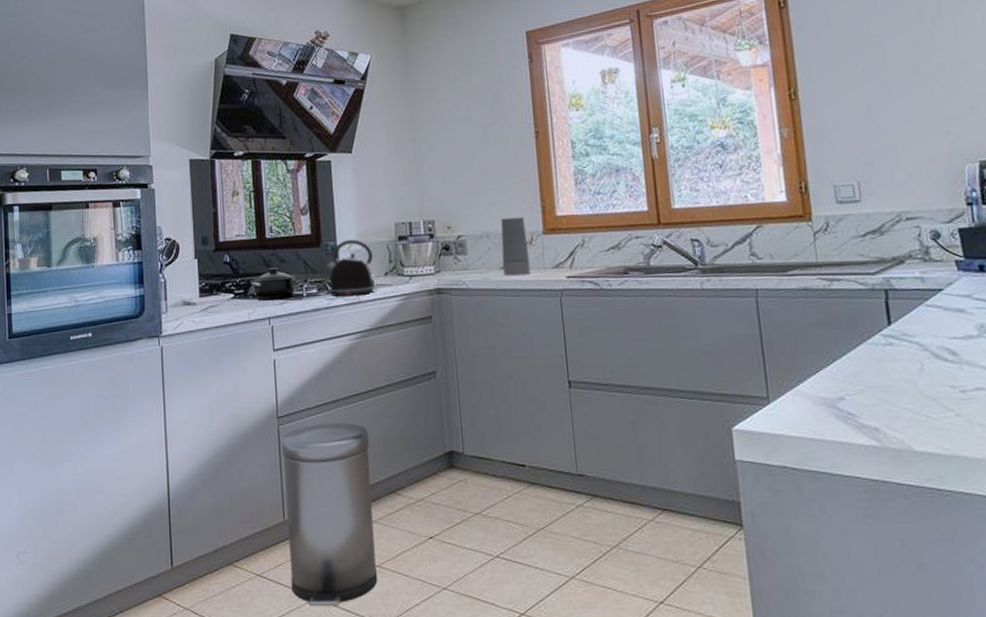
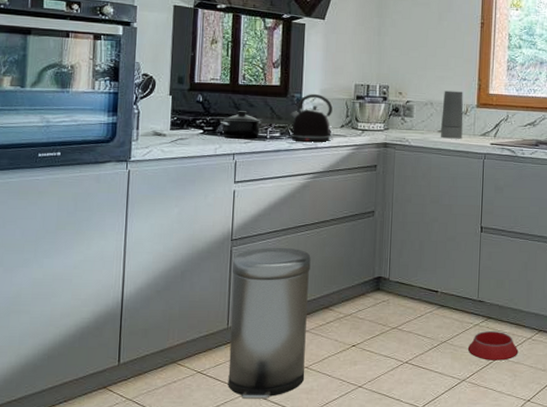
pet bowl: none [572,513,639,551] -> present [467,331,519,361]

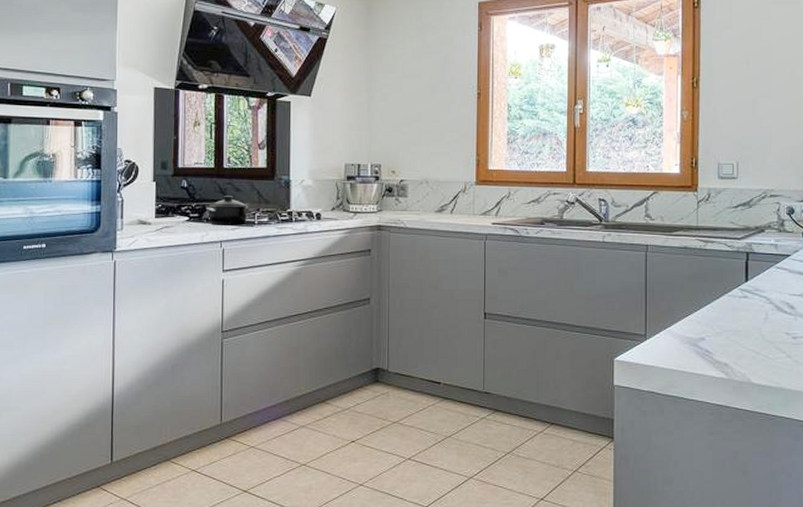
pedal bin: present [228,247,311,399] -> none [223,338,305,498]
kettle: present [290,94,333,142] -> none [278,176,324,226]
canister: present [441,91,464,139] -> none [438,168,462,219]
pet bowl: present [467,331,519,361] -> none [474,425,529,456]

